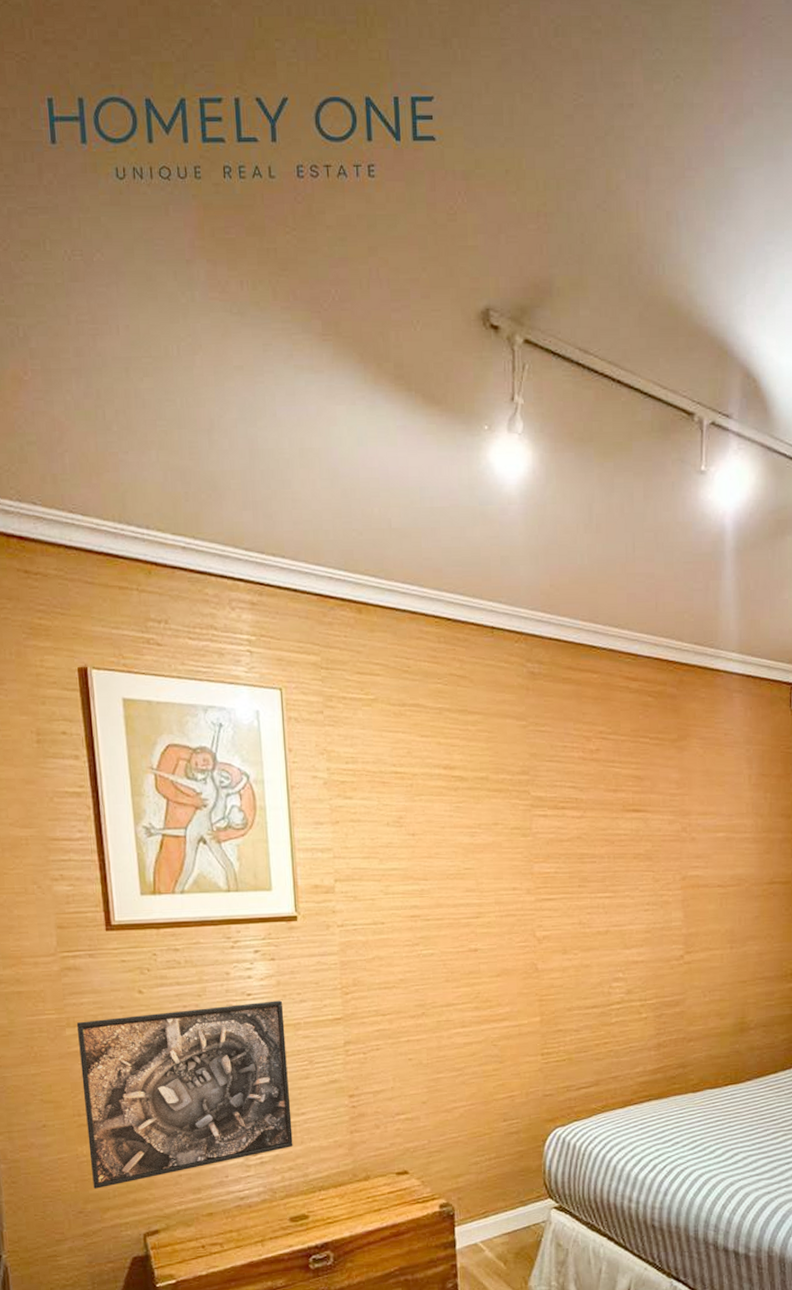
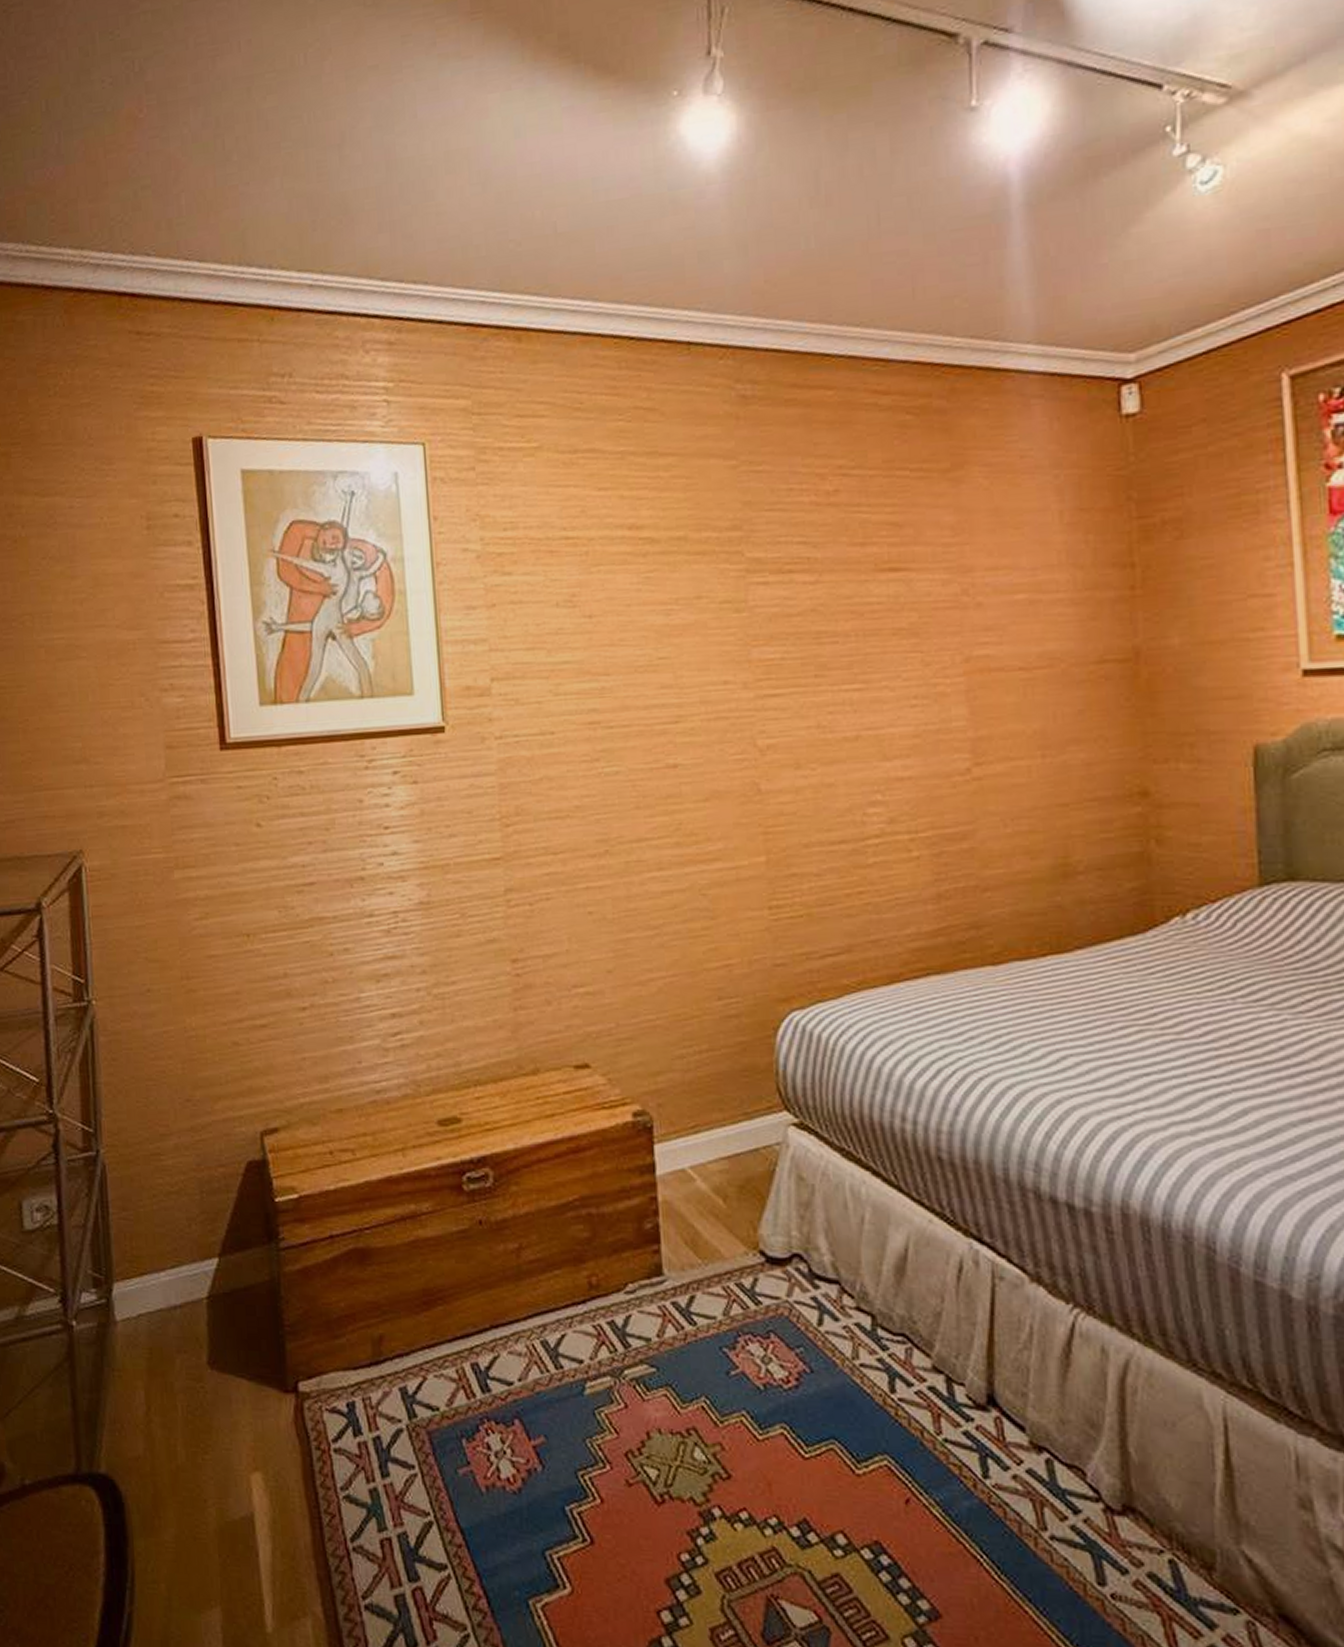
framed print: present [76,1000,293,1189] -> none [186,835,441,1071]

